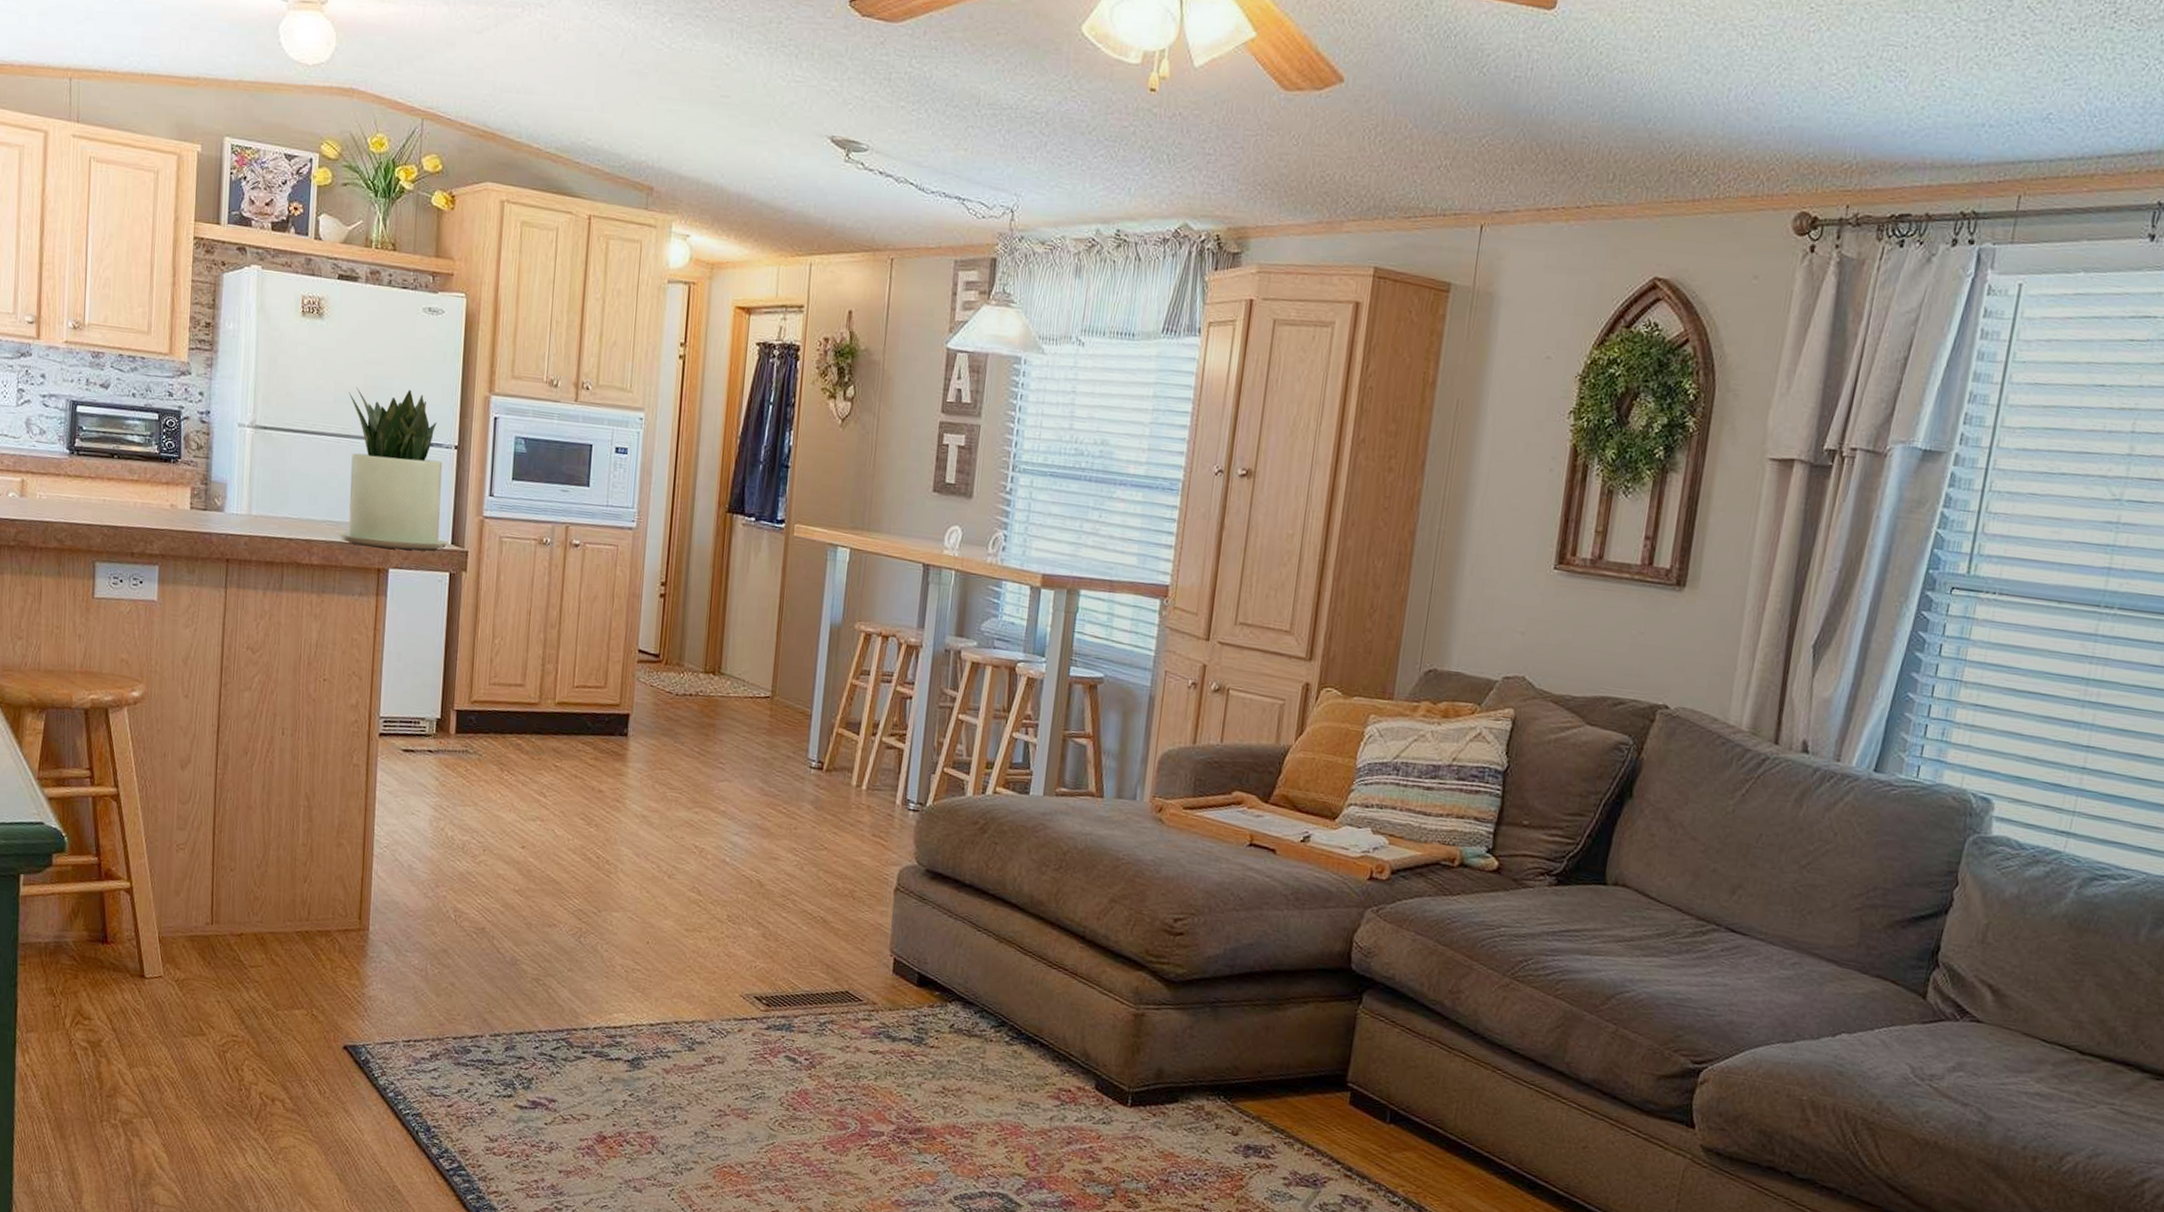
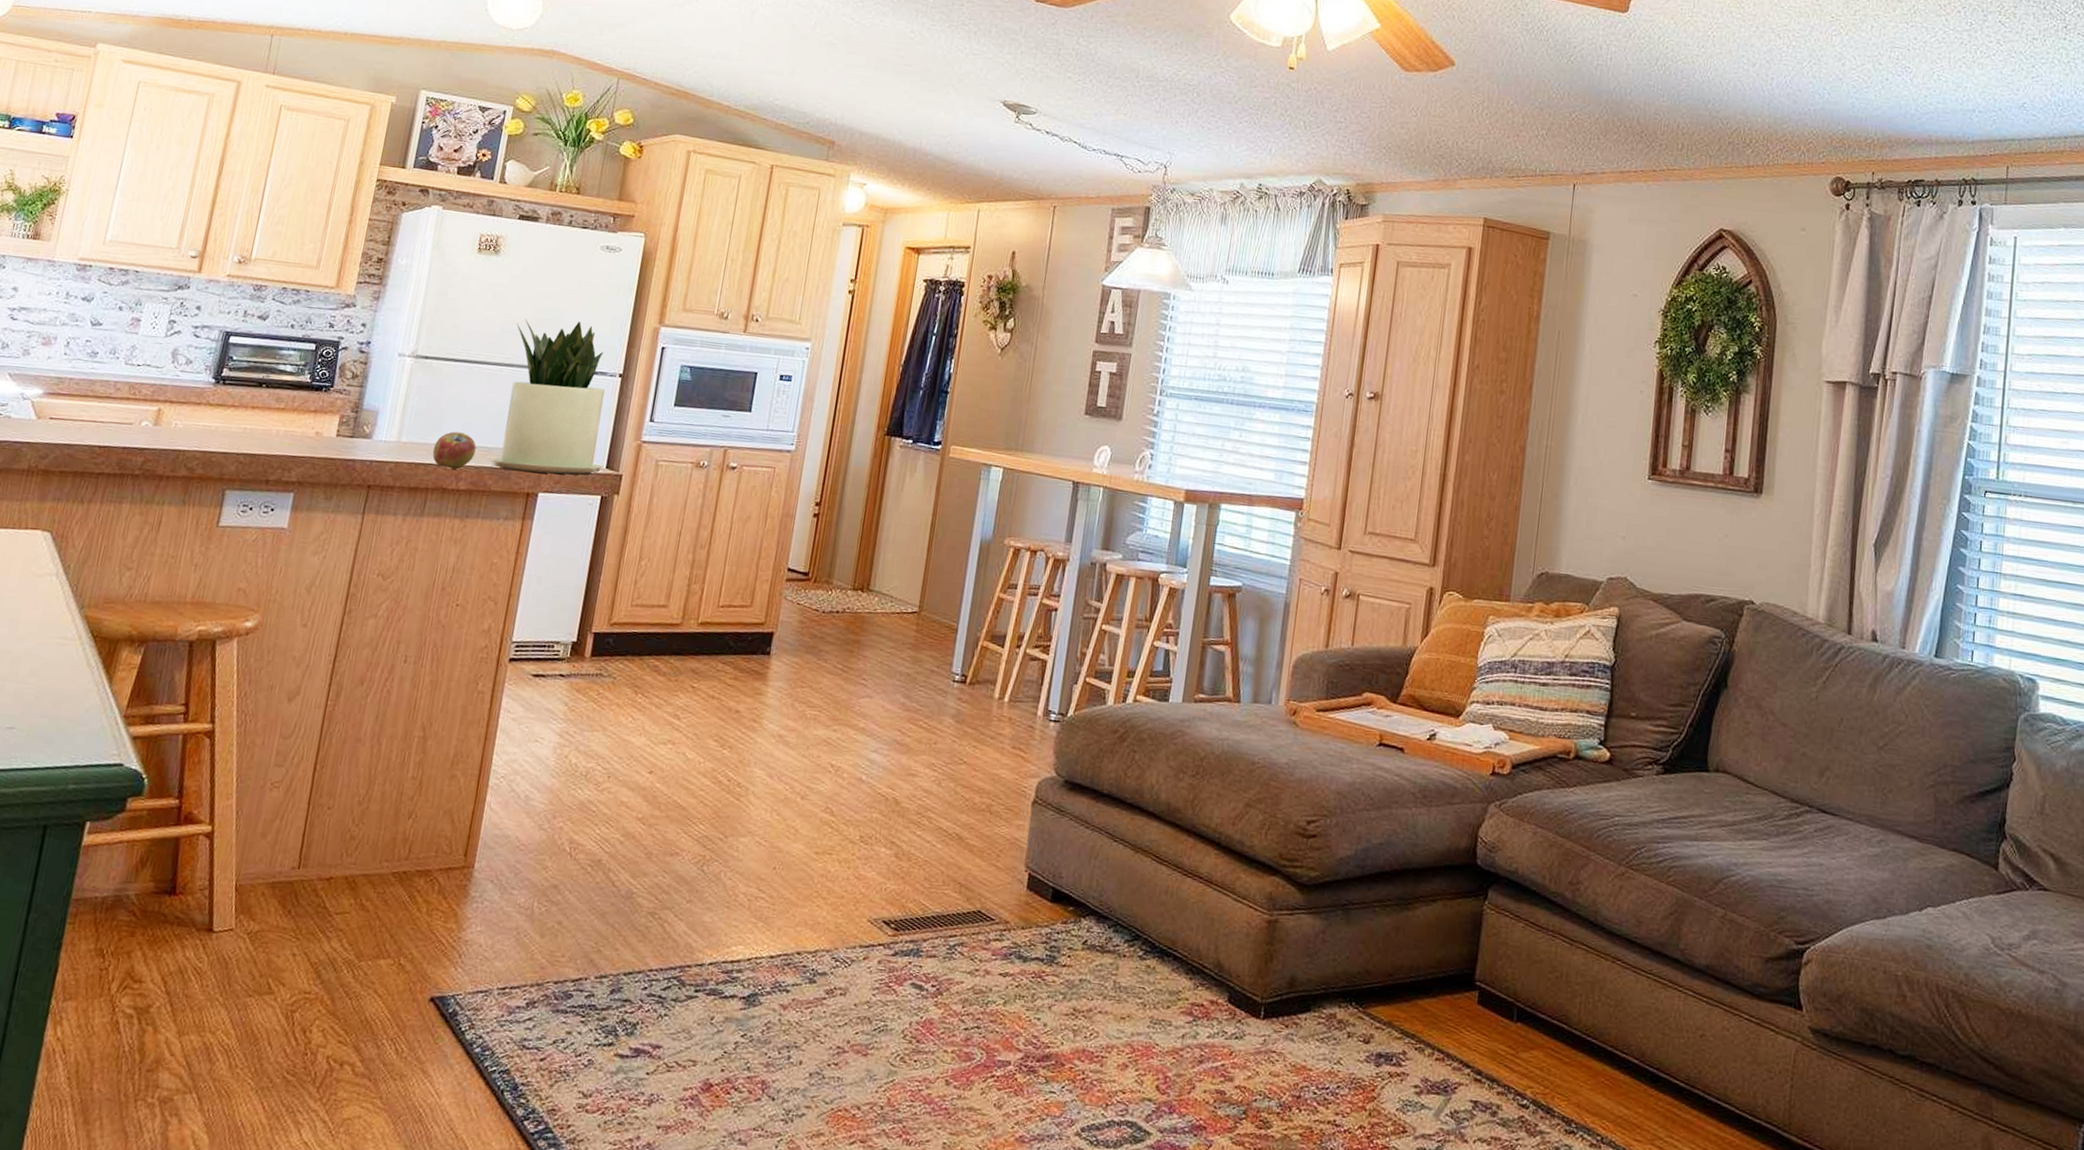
fruit: none [283,505,324,544] -> present [432,431,476,469]

